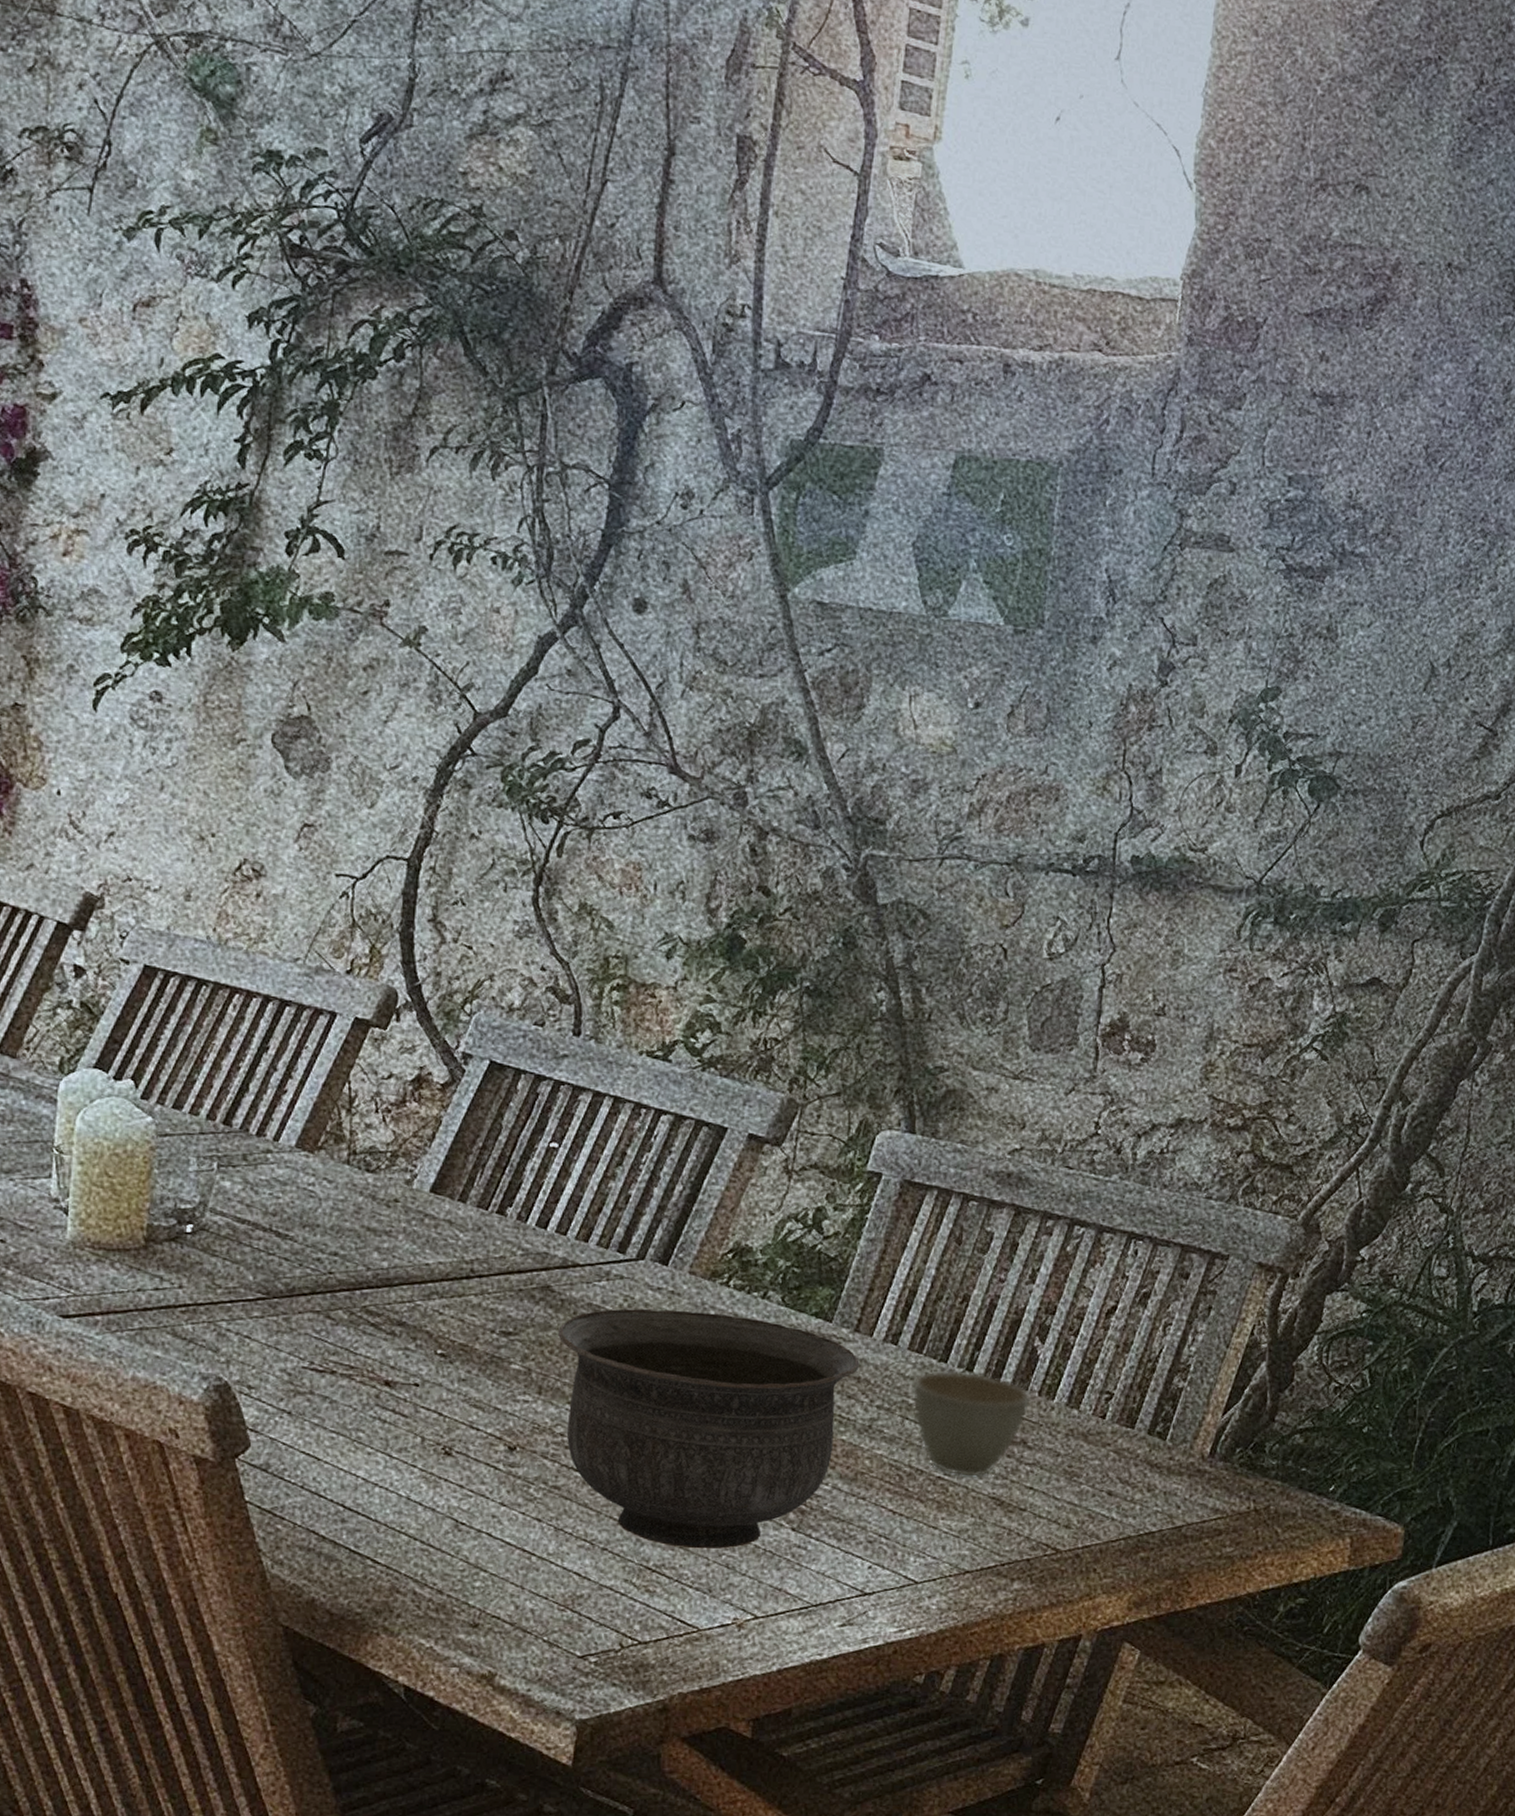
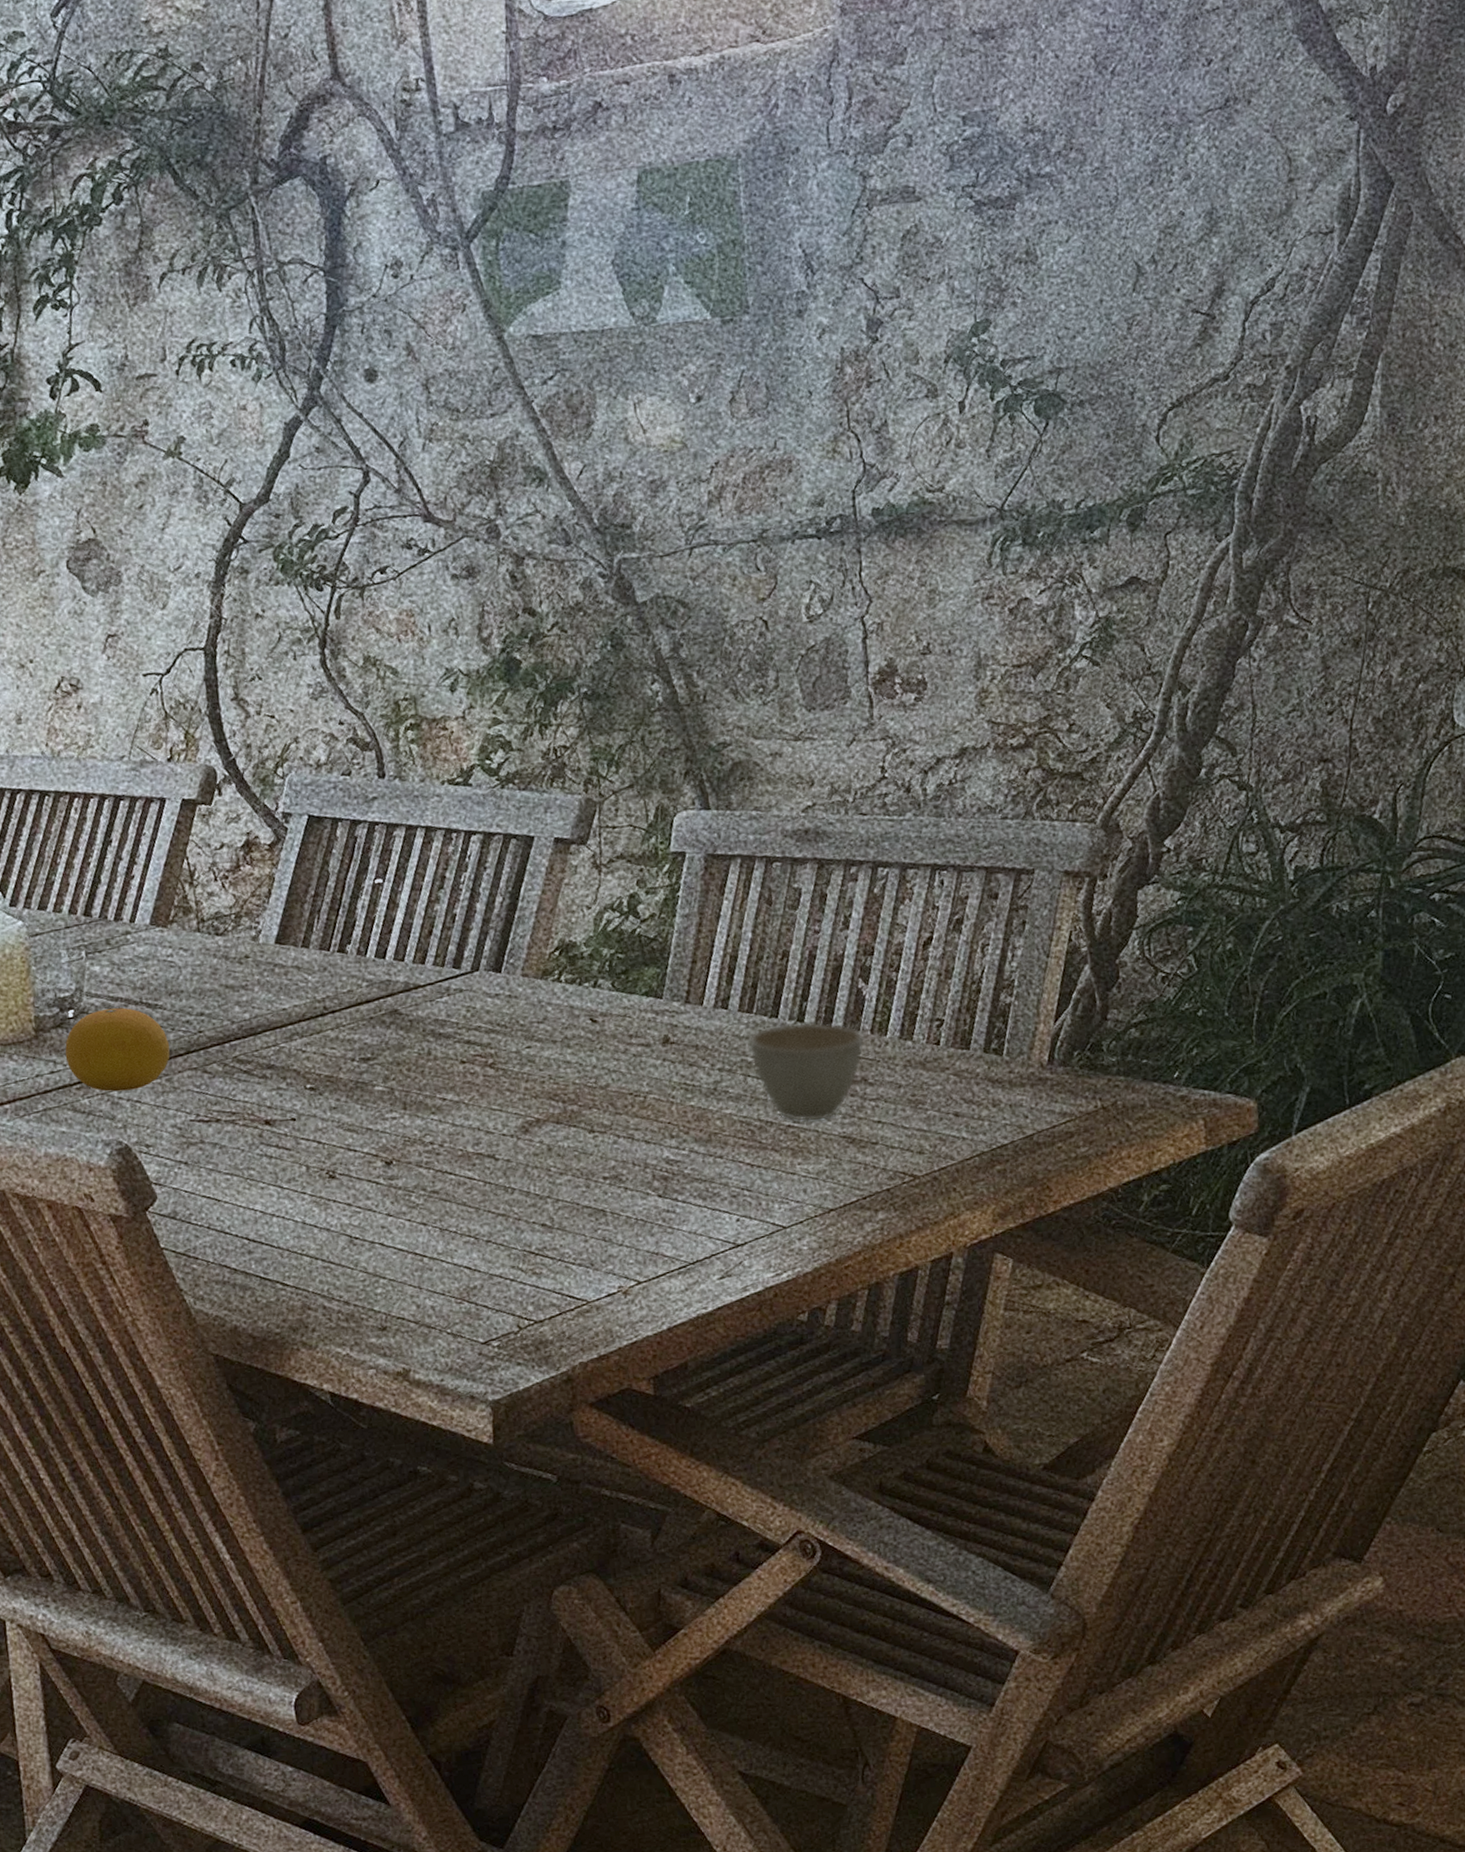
fruit: none [174,1230,295,1324] -> present [65,1007,170,1092]
bowl: present [558,1308,860,1549] -> none [412,1007,696,1229]

